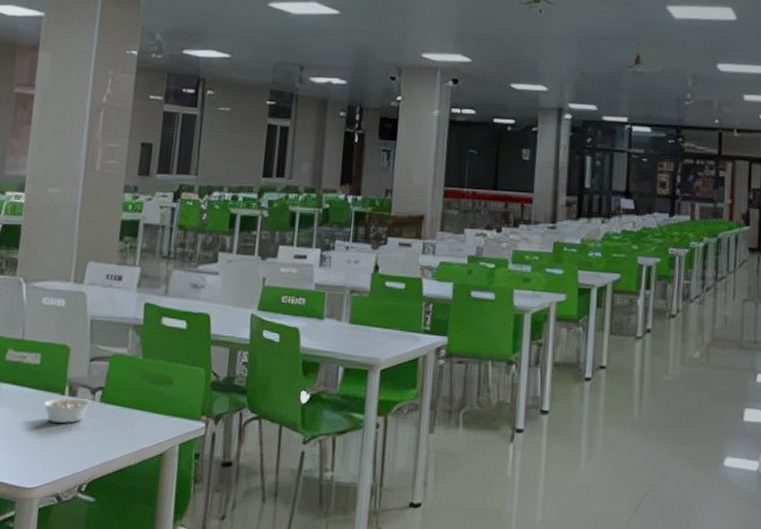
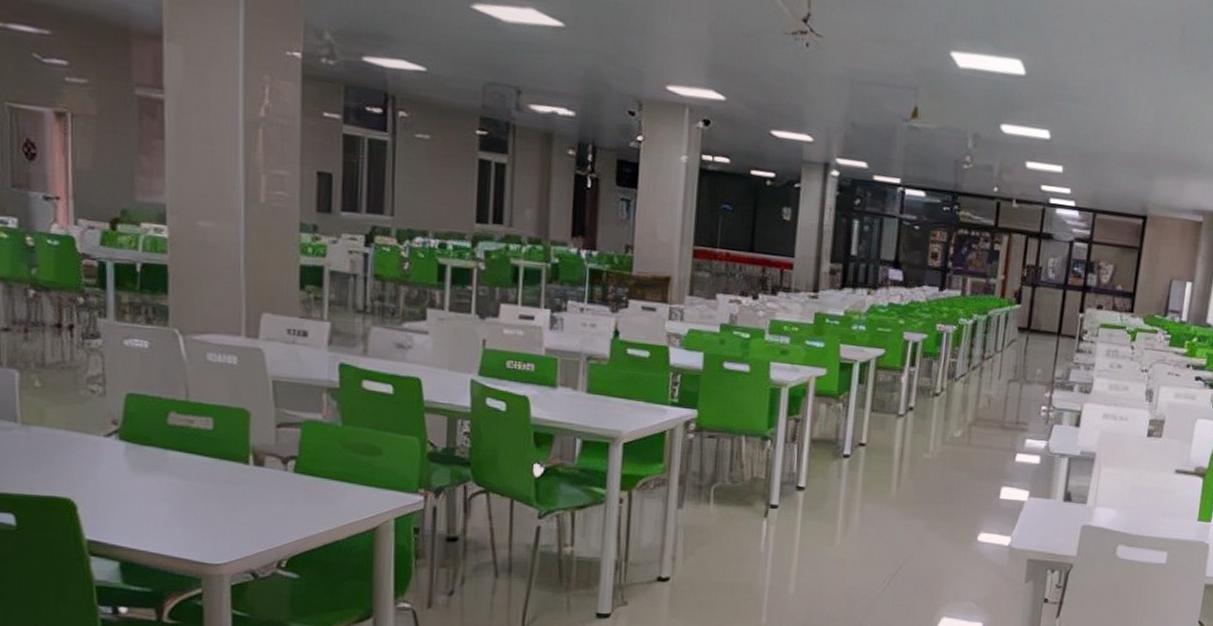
legume: present [43,397,100,423] -> none [222,467,294,495]

